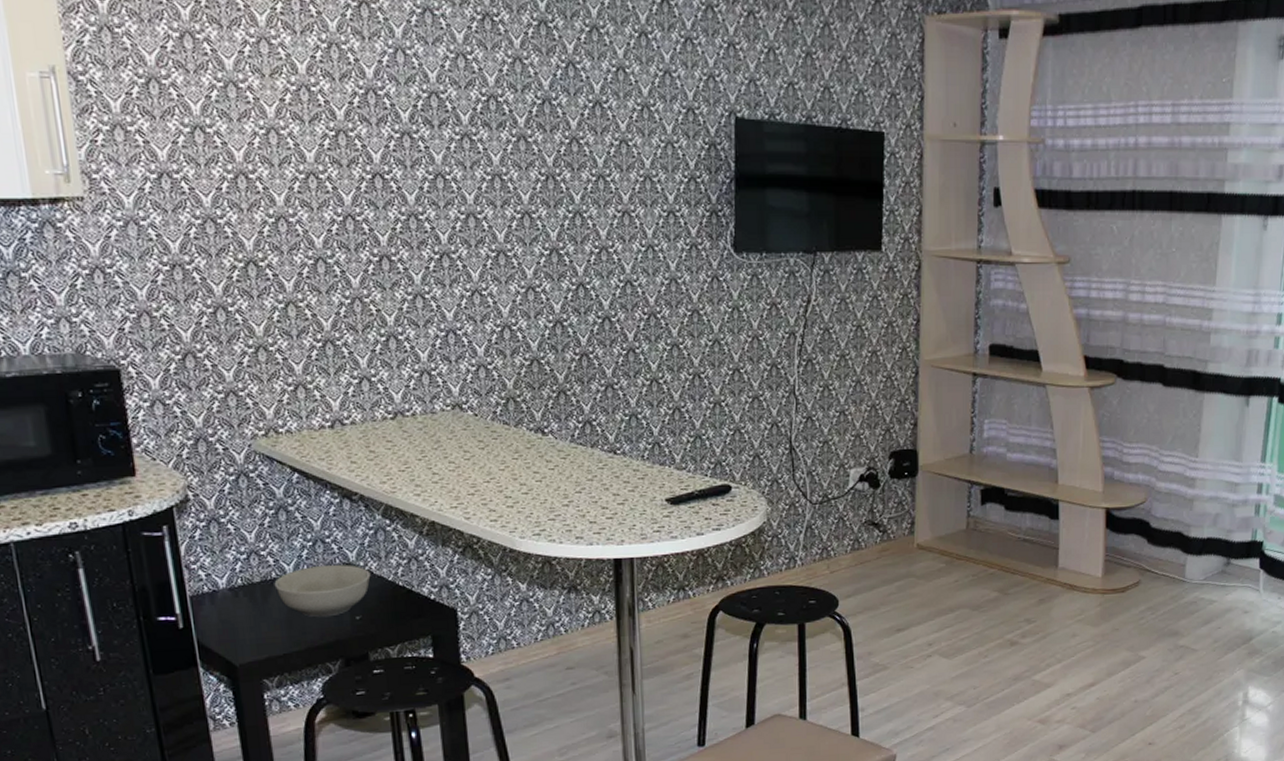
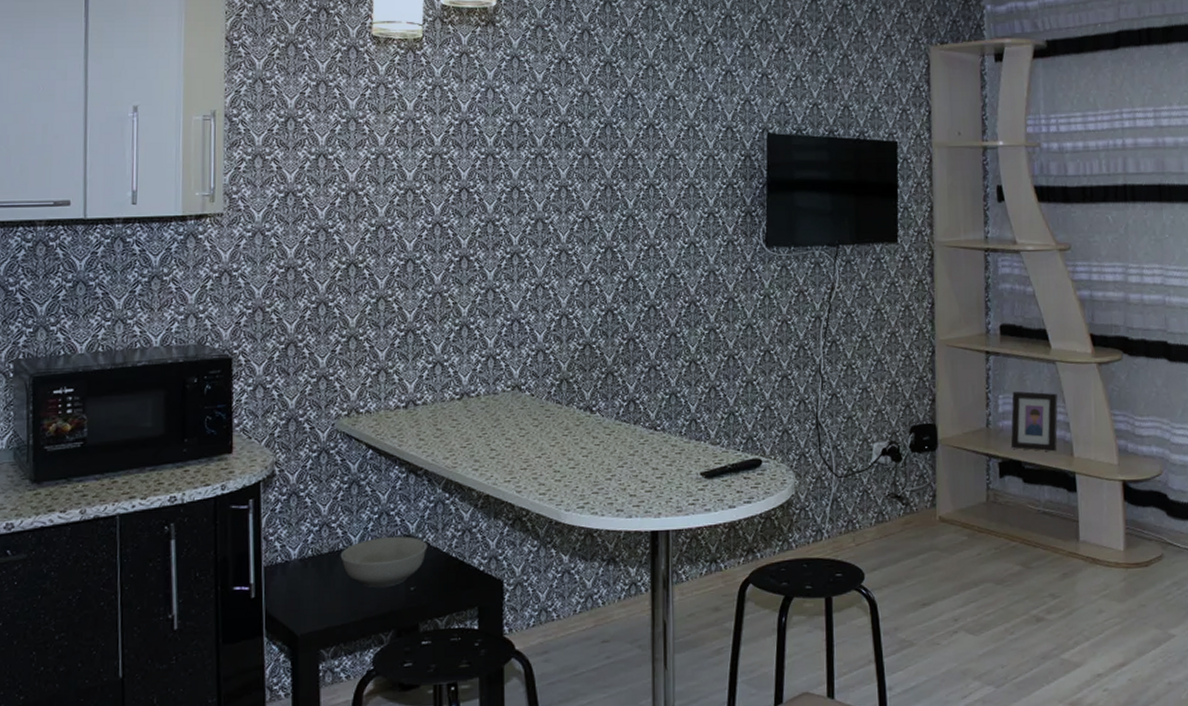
picture frame: none [994,415,1046,479] -> present [1010,391,1058,452]

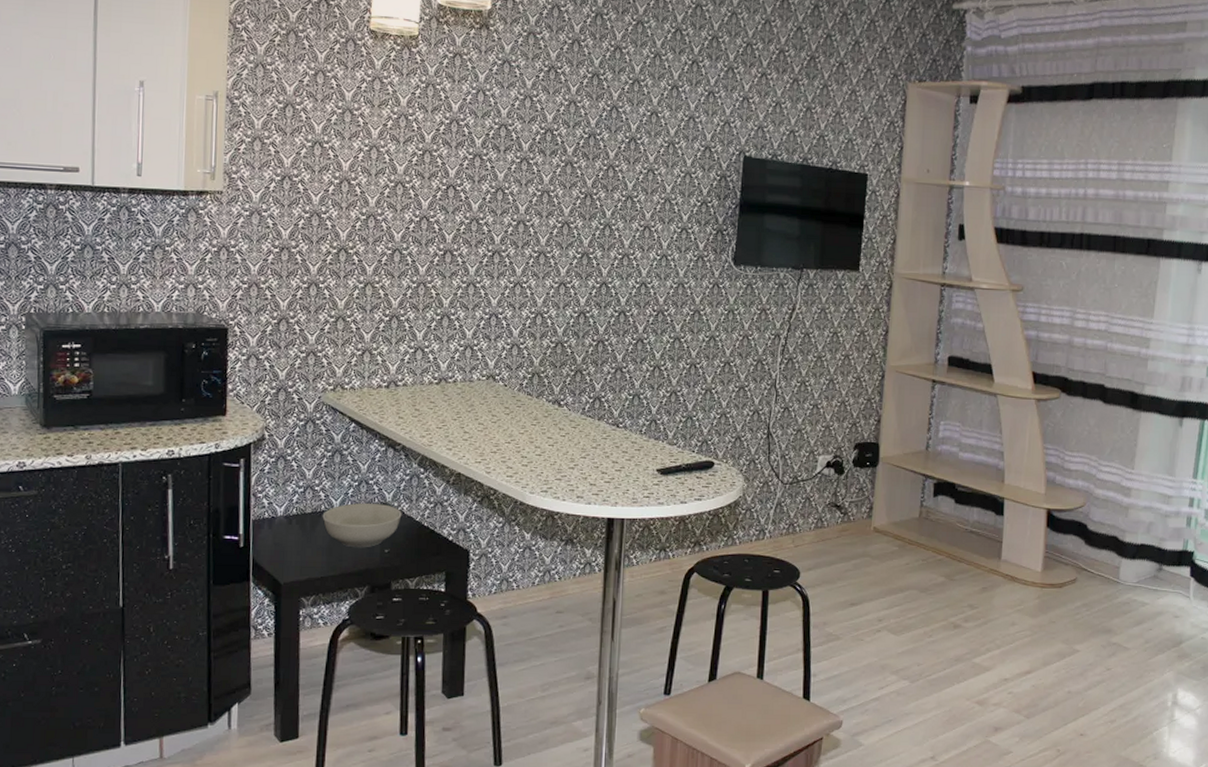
picture frame: present [1010,391,1058,452] -> none [946,418,995,478]

